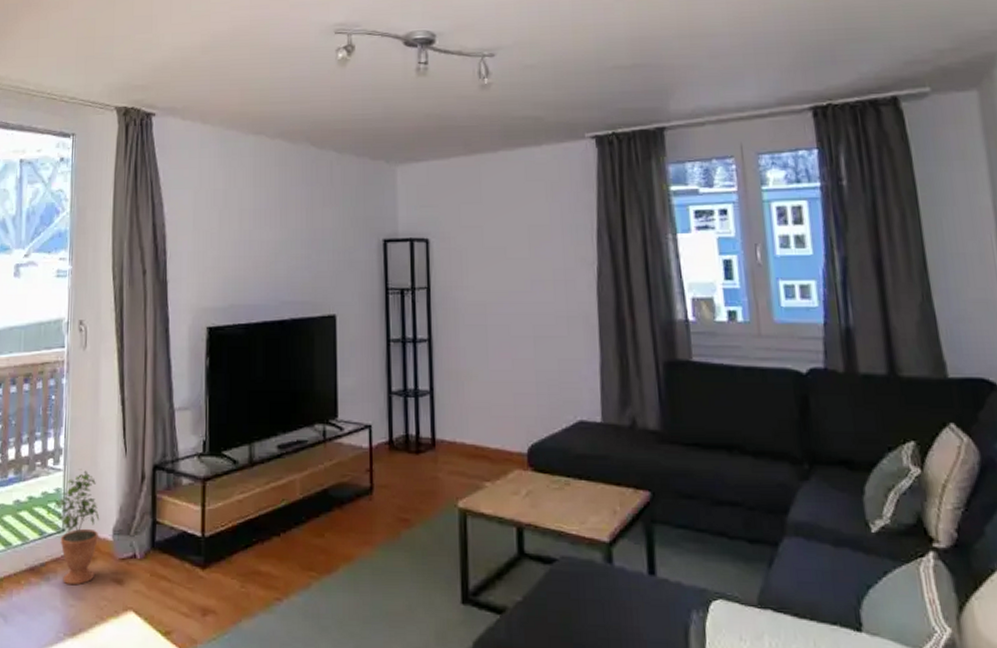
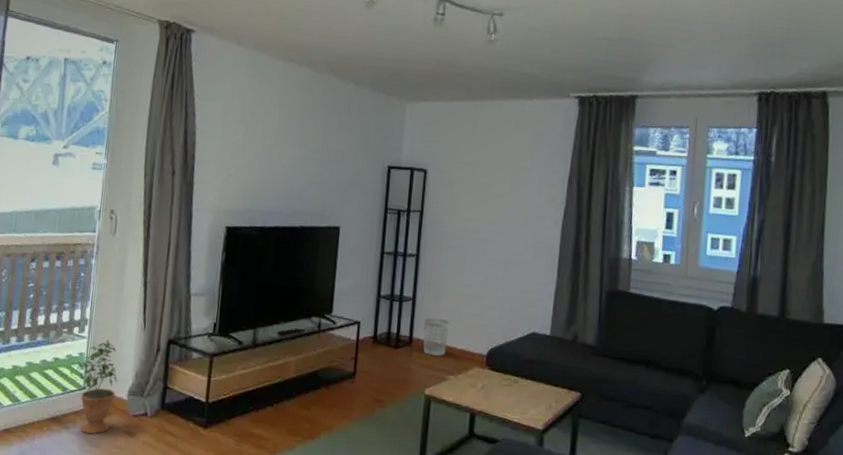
wastebasket: none [446,412,479,459] -> present [423,317,450,356]

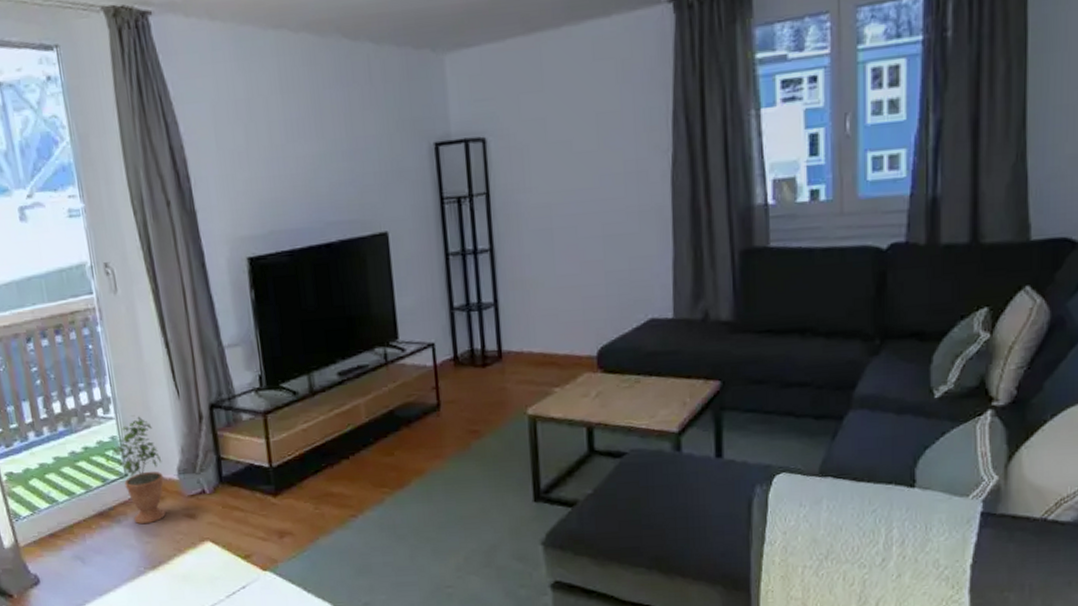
wastebasket: present [423,317,450,356] -> none [512,321,546,368]

